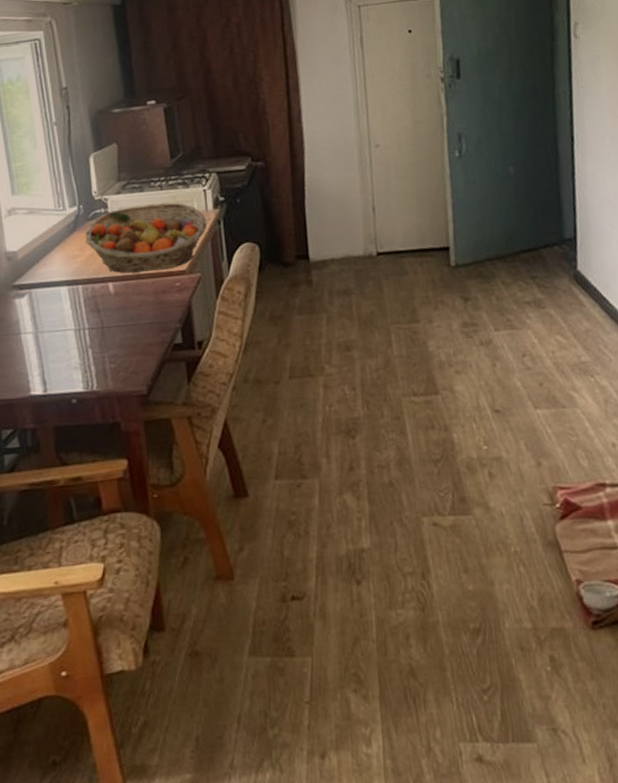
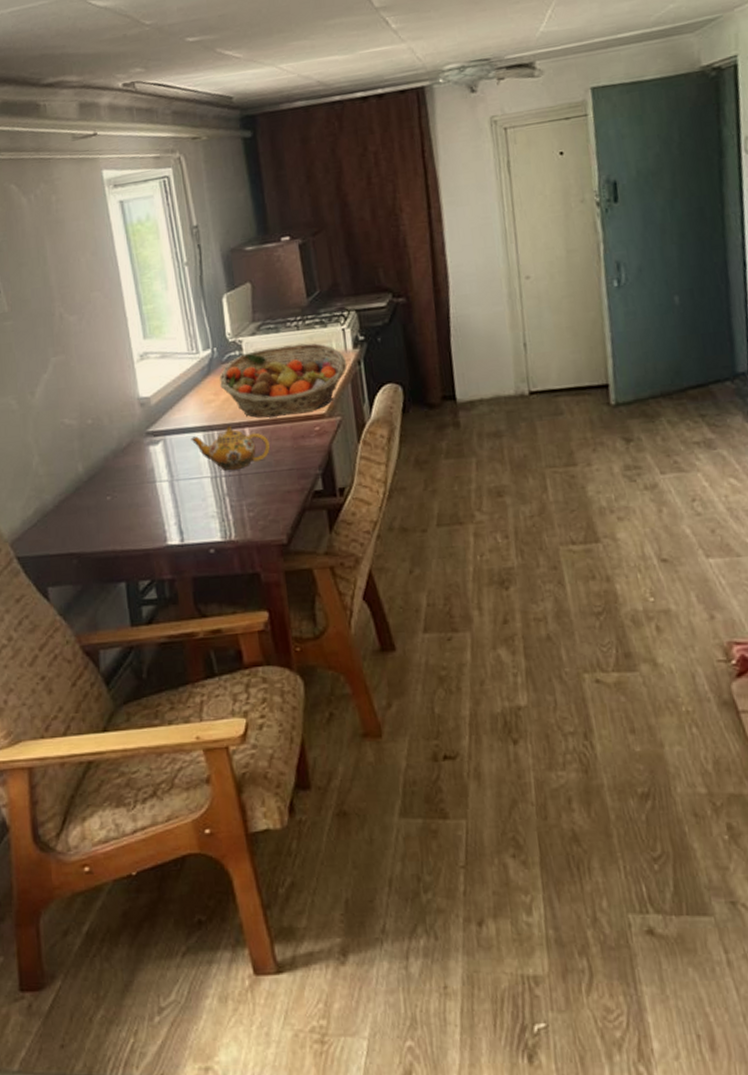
teapot: none [56,279,132,324] -> present [191,424,270,471]

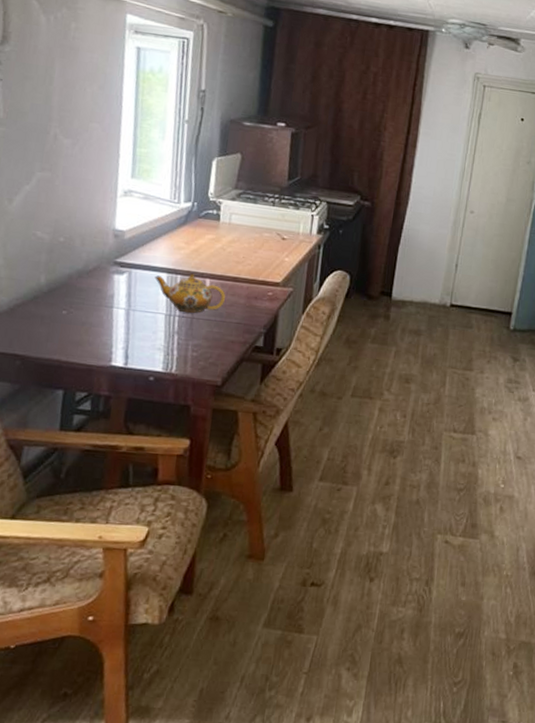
fruit basket: present [219,343,348,418] -> none [193,214,309,278]

